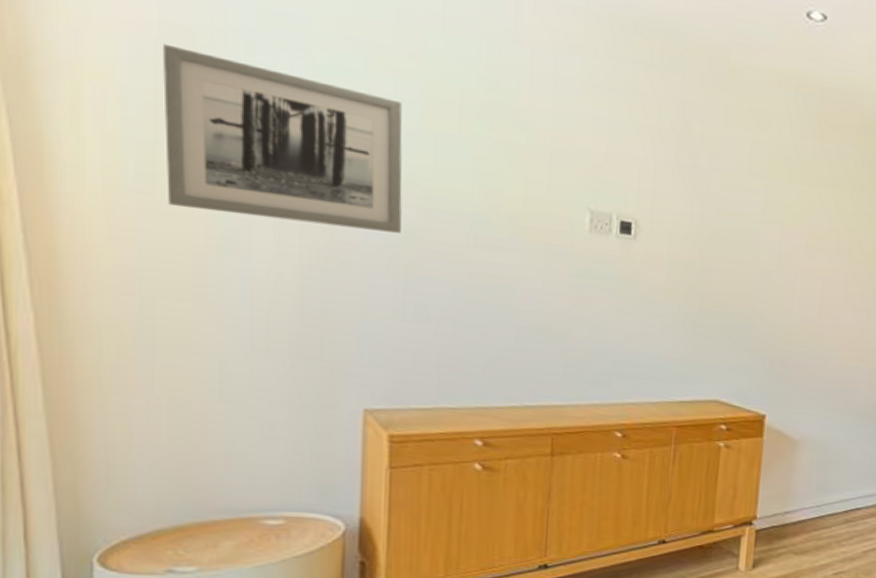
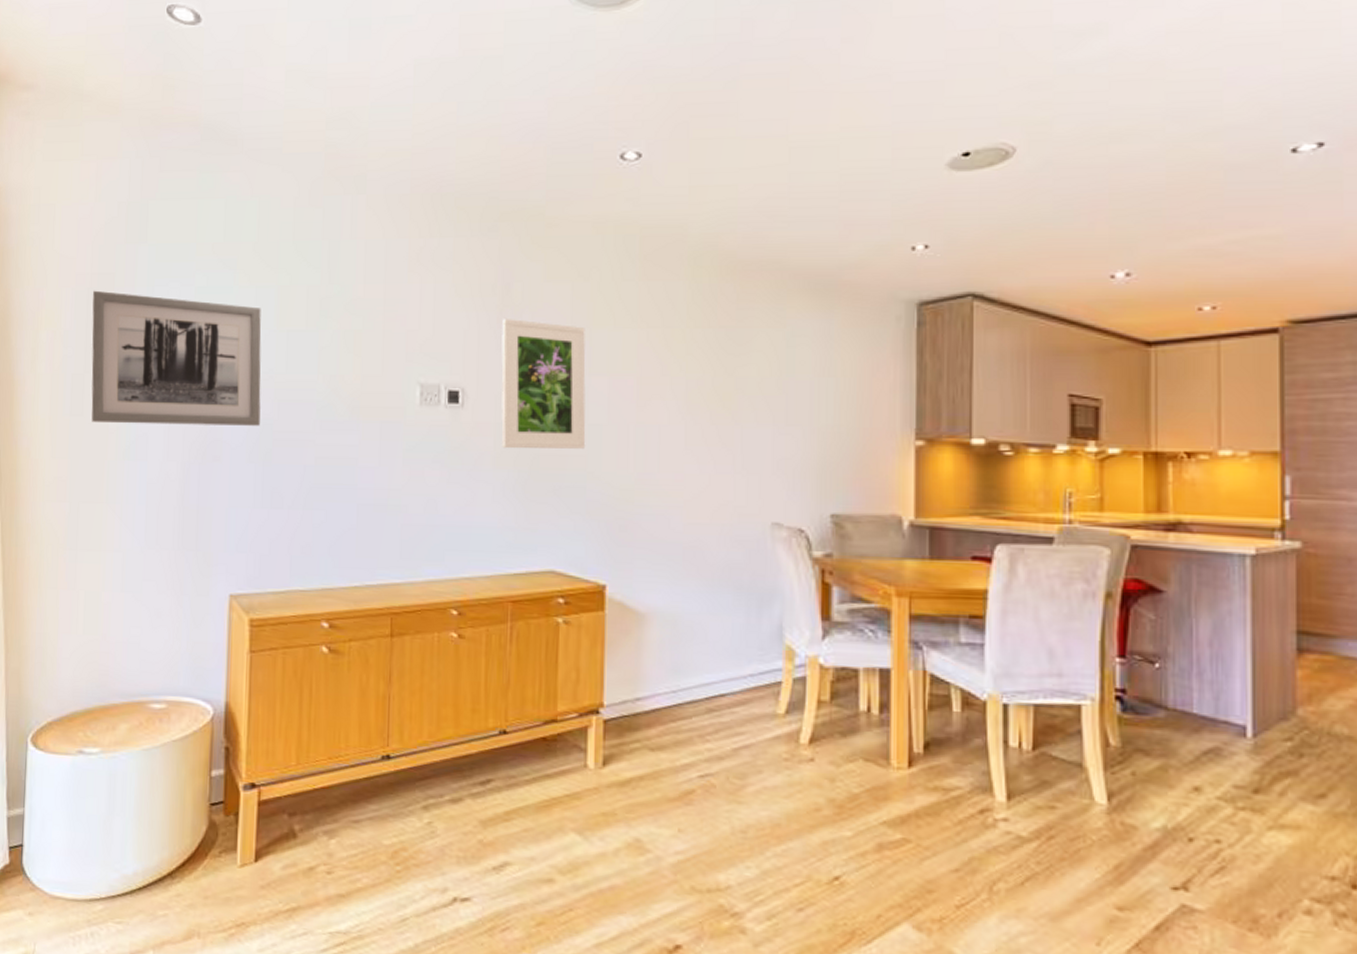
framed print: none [674,155,762,291] -> present [501,317,586,449]

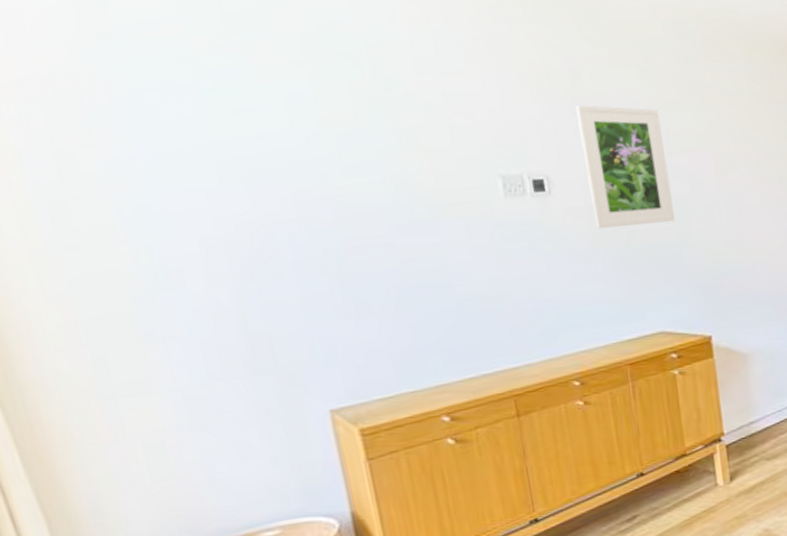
wall art: present [91,290,262,426] -> none [49,99,324,255]

